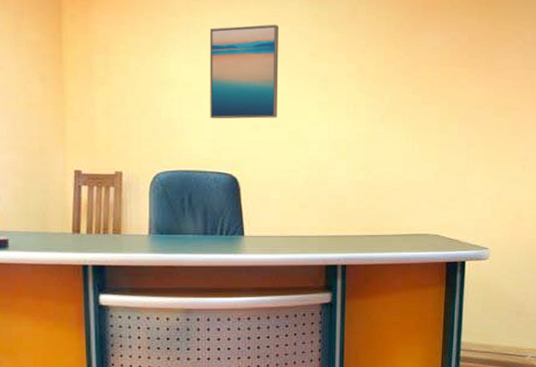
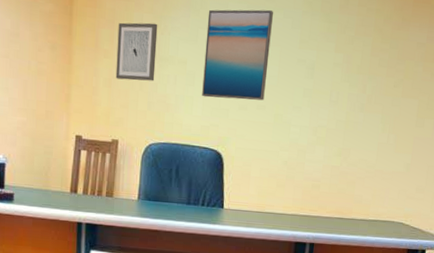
wall art: none [113,45,157,107] -> present [115,22,158,81]

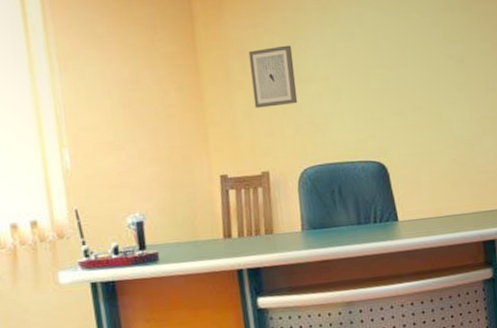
wall art: present [202,9,273,101] -> none [342,12,419,110]

